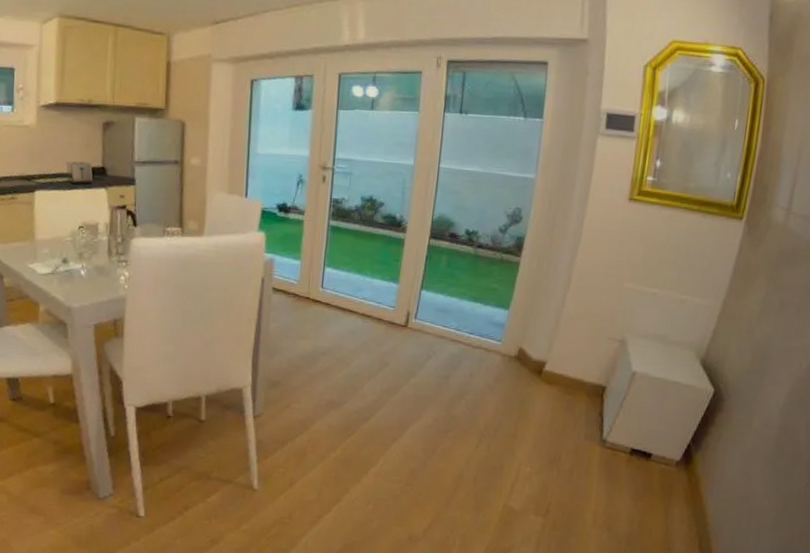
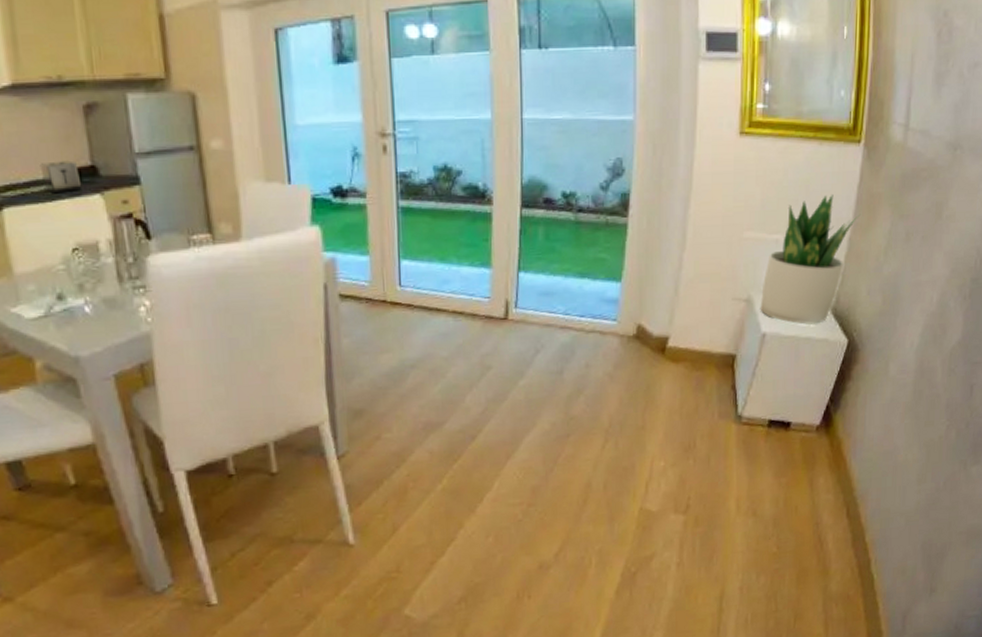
planter: none [632,261,736,371] -> present [760,195,859,325]

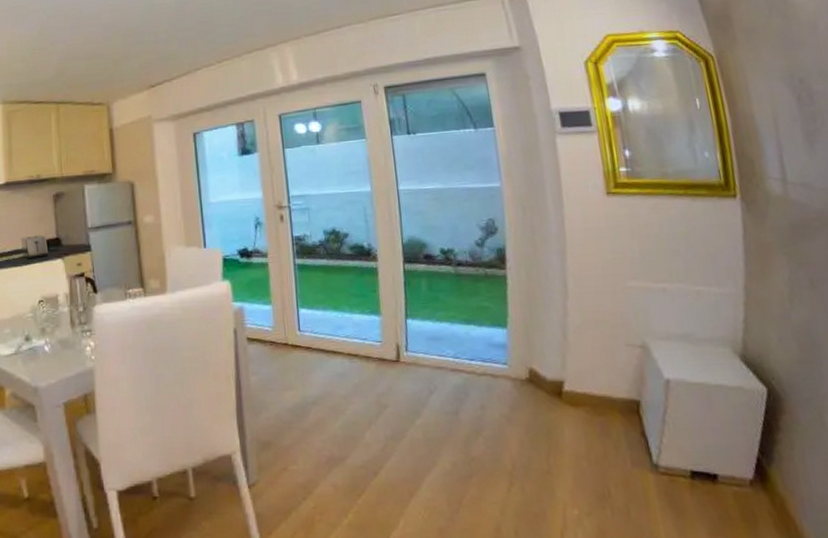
planter: present [760,195,859,325] -> none [656,245,751,372]

